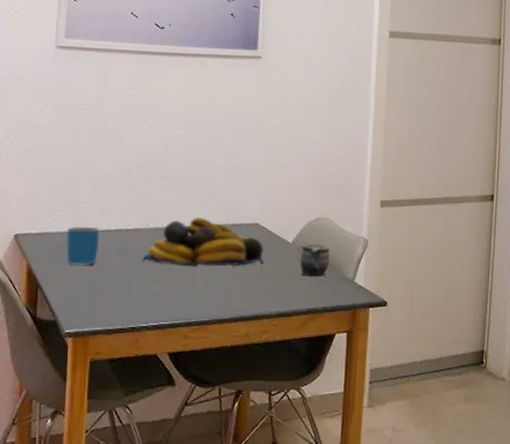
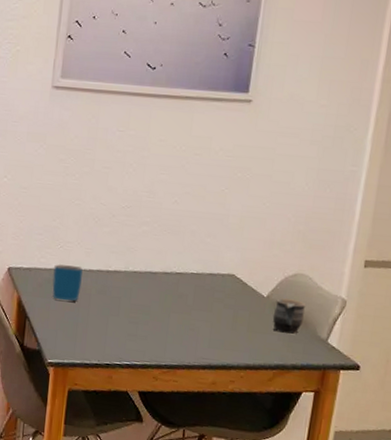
fruit bowl: present [143,217,264,267] -> none [121,264,238,316]

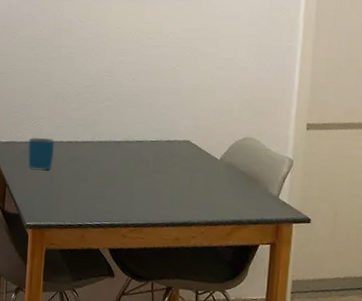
mug: present [272,298,306,335] -> none [227,160,257,193]

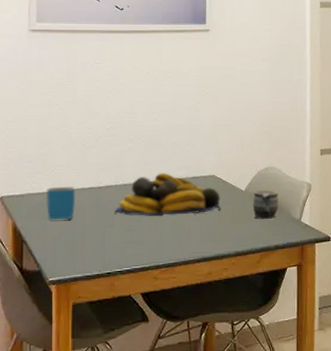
fruit bowl: none [89,133,194,178] -> present [115,173,222,217]
mug: none [227,160,257,193] -> present [252,189,279,220]

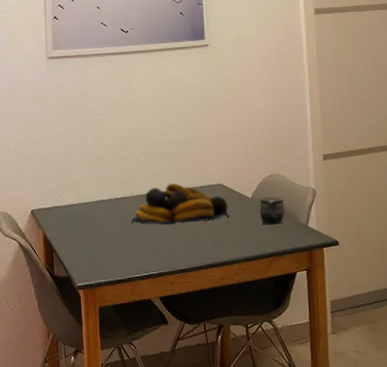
mug: present [47,186,76,220] -> none [70,199,97,231]

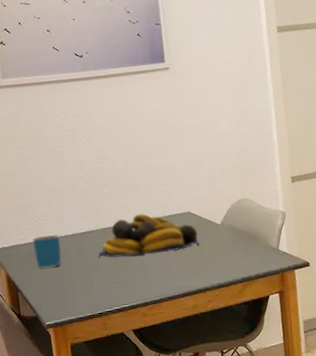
mug: none [70,199,97,231] -> present [33,235,62,268]
mug: present [259,196,285,226] -> none [229,221,255,252]

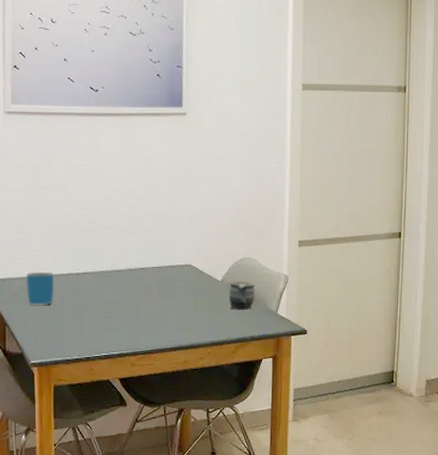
fruit bowl: present [99,214,200,258] -> none [93,261,198,305]
mug: none [229,221,255,252] -> present [228,280,256,311]

